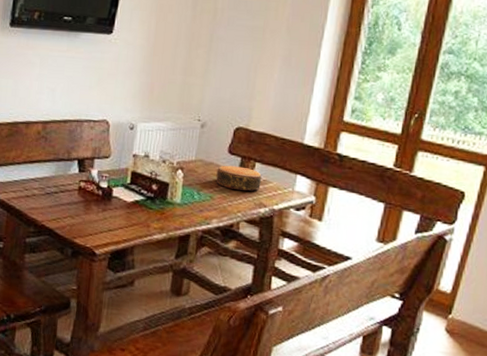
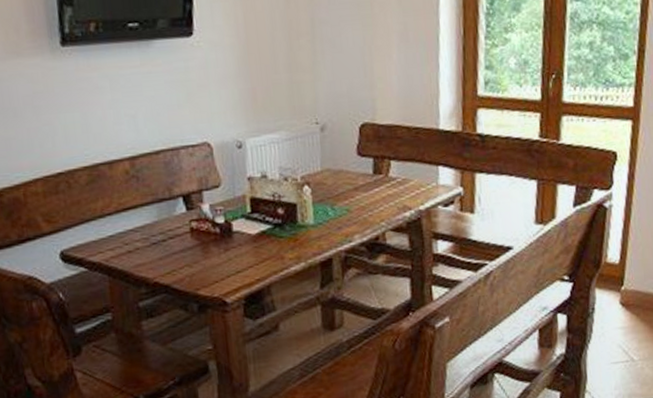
bowl: present [216,165,262,191] -> none [348,168,401,197]

